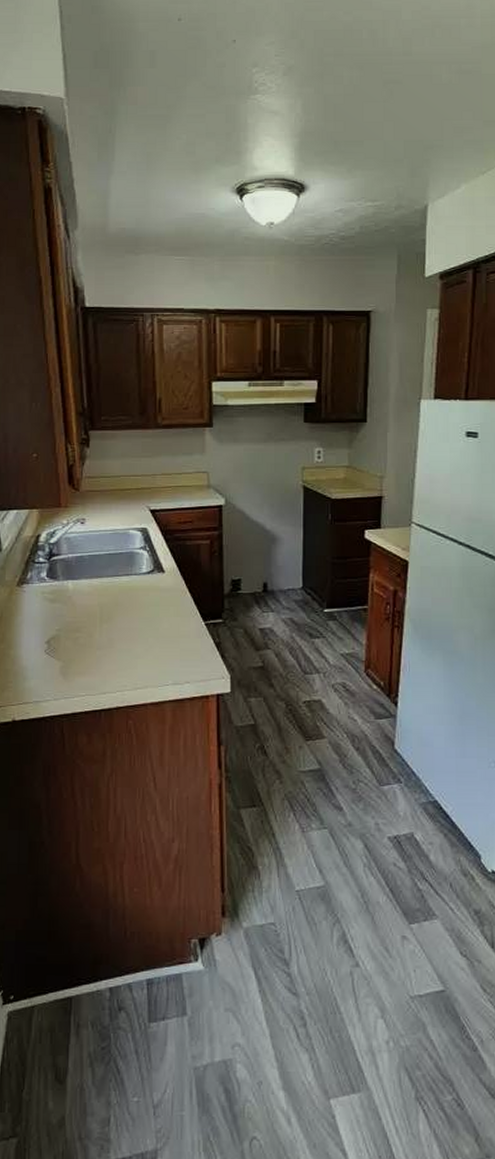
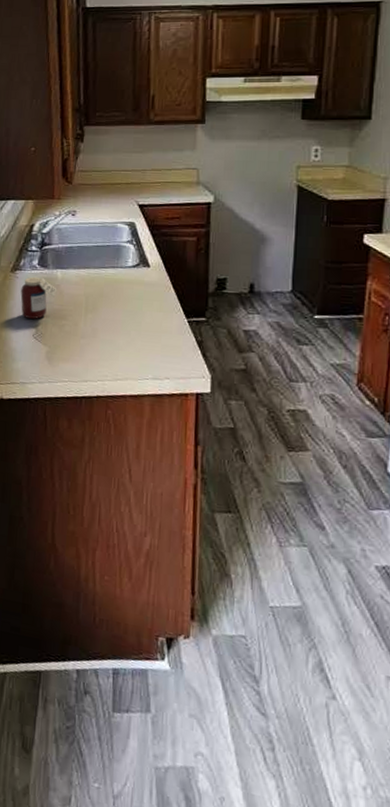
jar: none [29,589,69,635] -> present [20,276,57,320]

